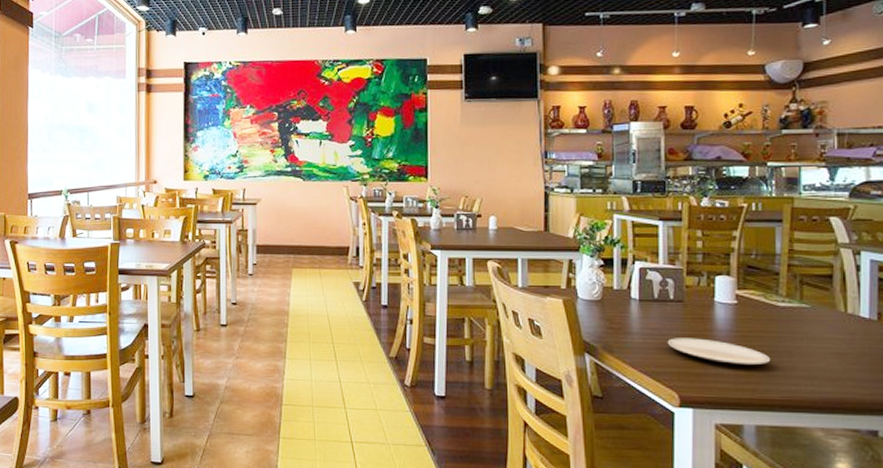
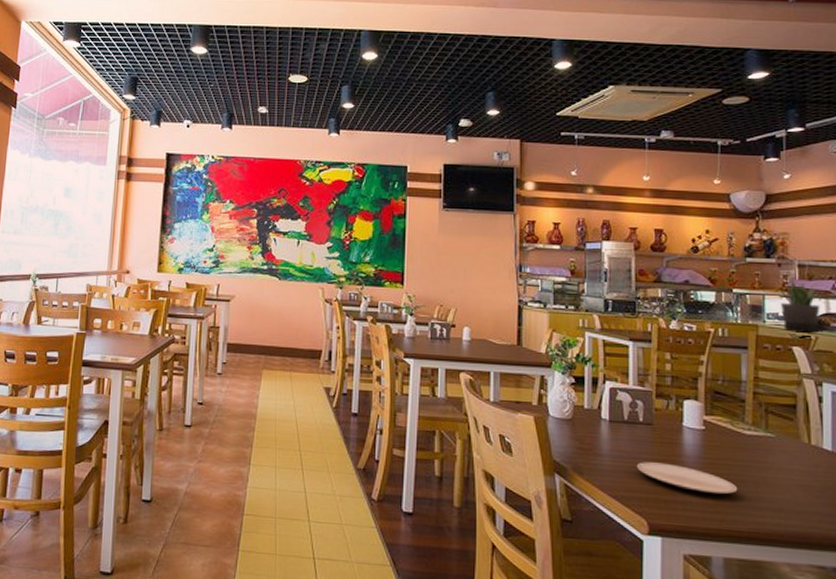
planter: none [818,149,860,203] -> present [780,279,820,333]

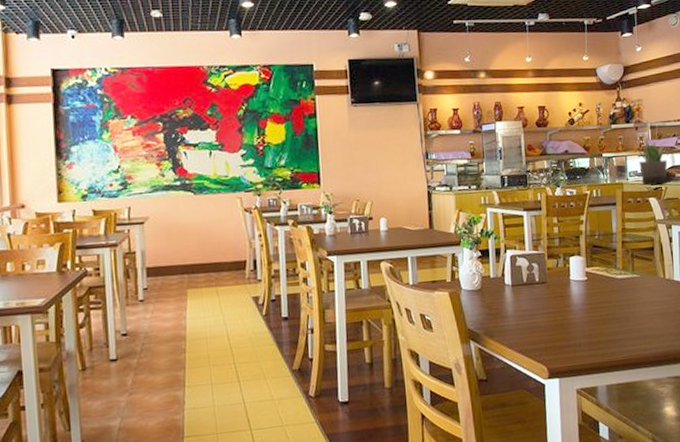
plate: present [636,462,738,495] -> none [536,314,614,335]

